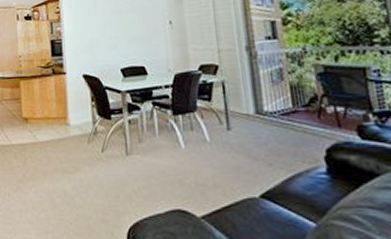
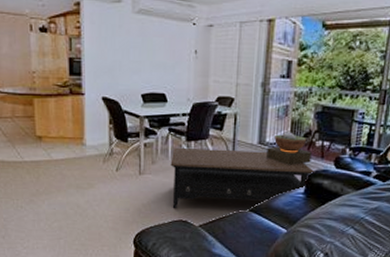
coffee table: none [158,122,335,195] -> present [170,147,315,208]
snow globe: none [267,98,326,138] -> present [266,132,312,165]

